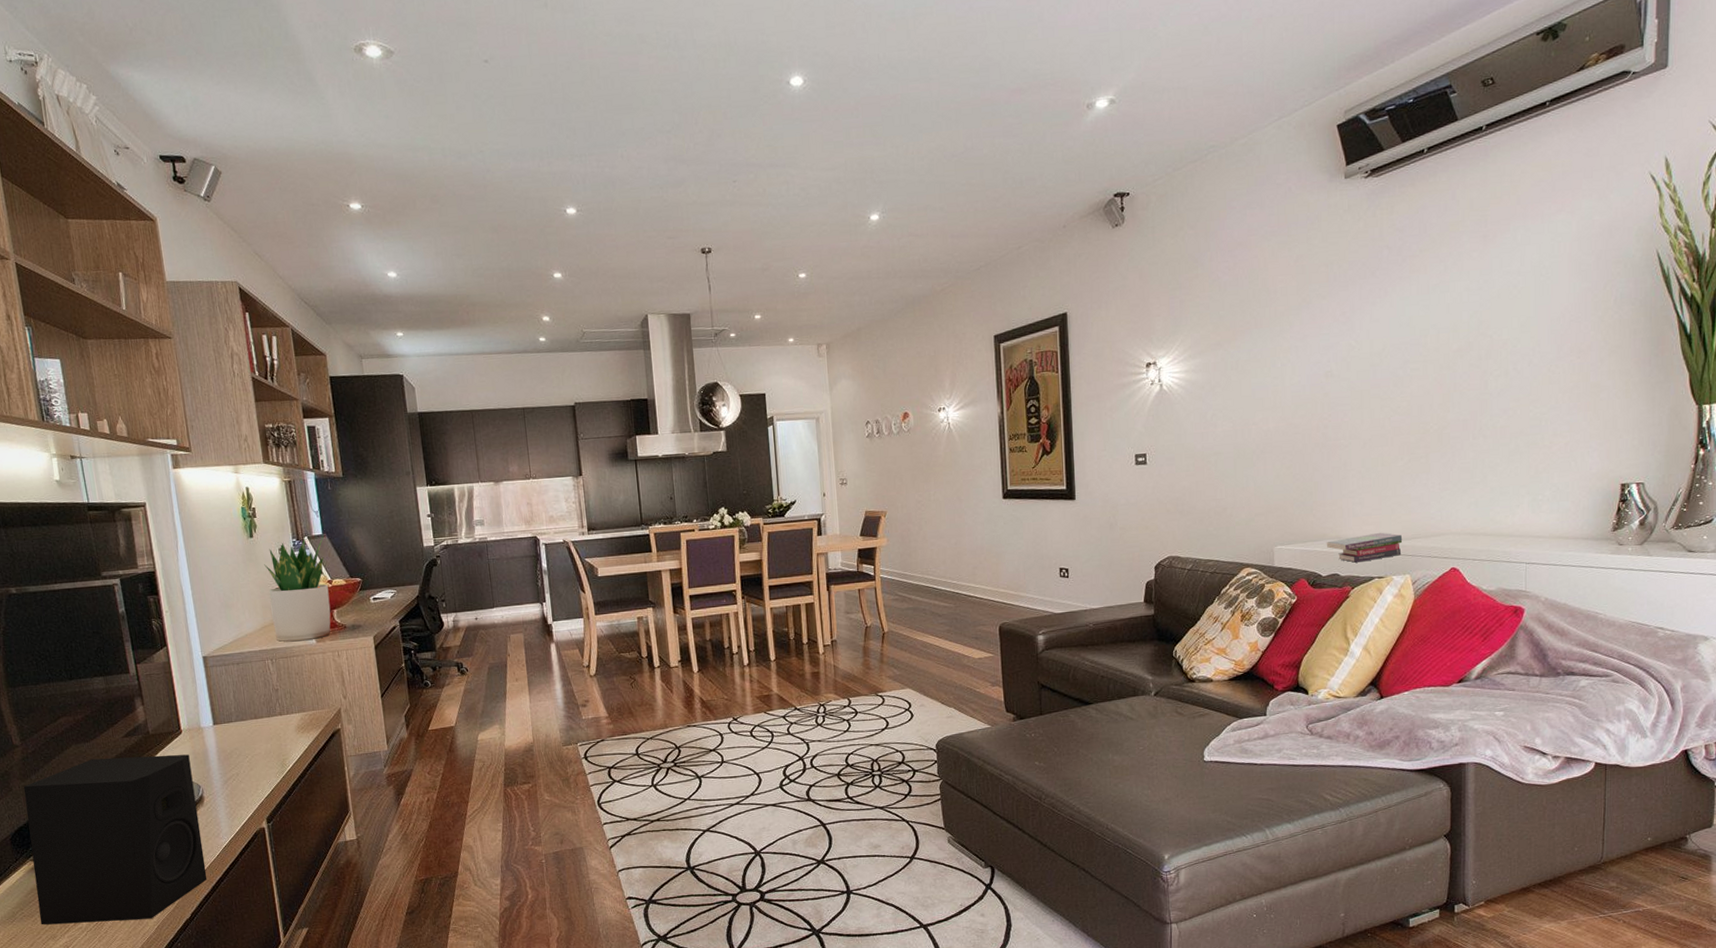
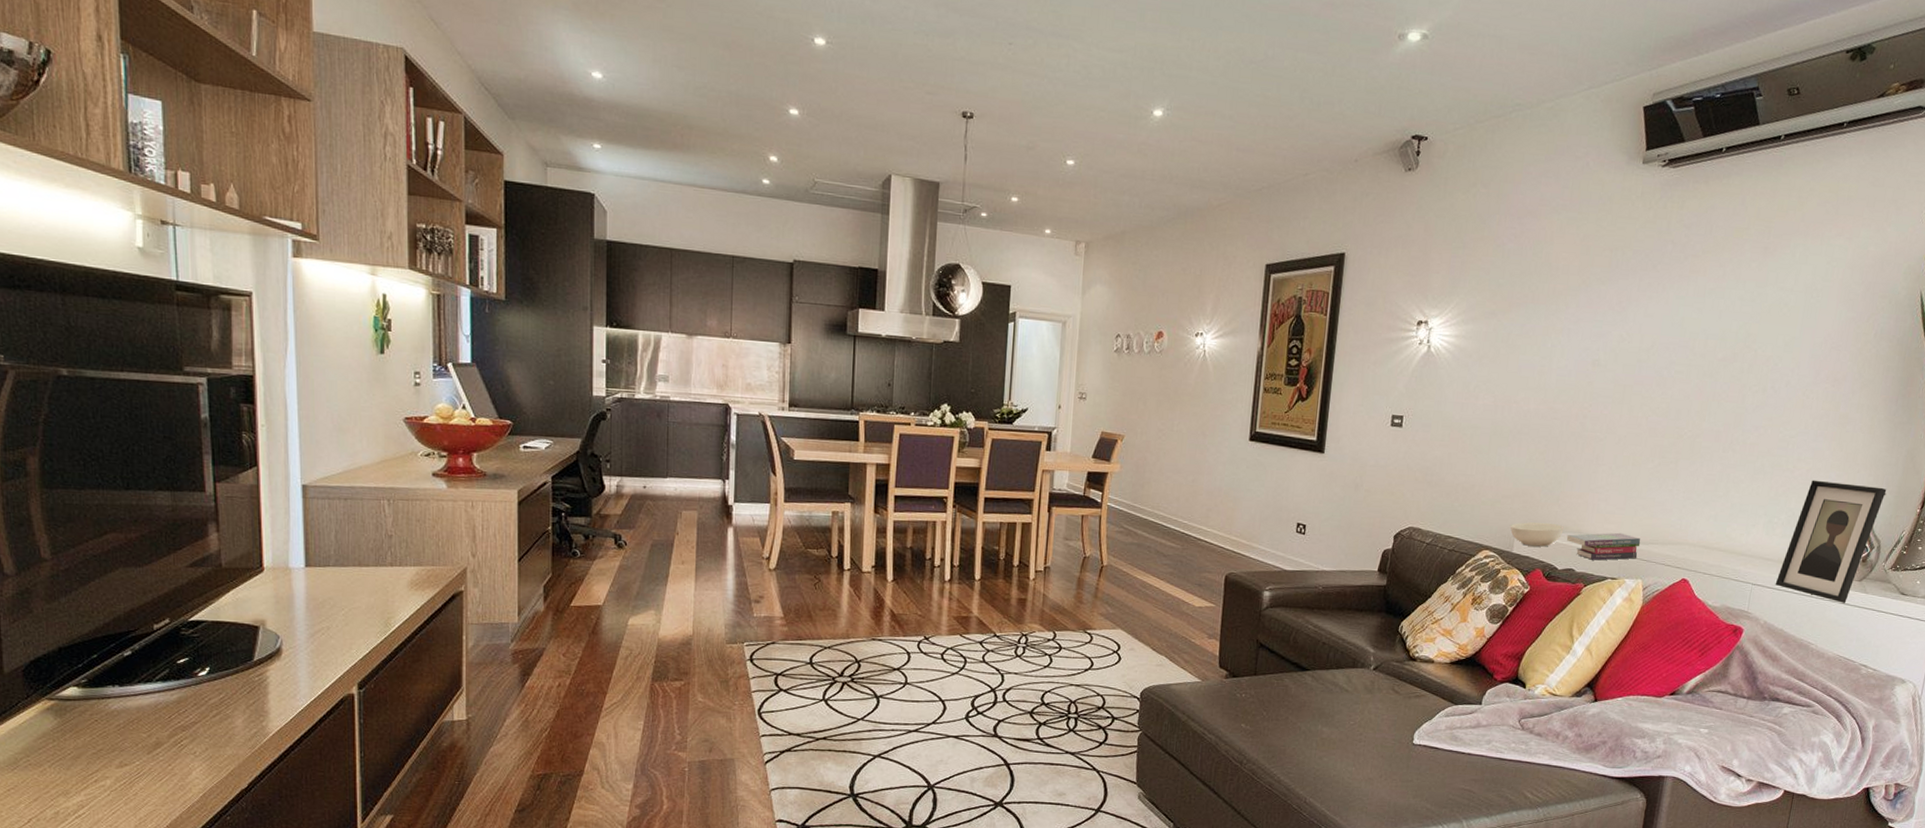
speaker: present [23,754,207,925] -> none [48,587,274,784]
planter: present [264,535,331,642] -> none [394,361,472,484]
bowl: none [1267,533,1322,558] -> present [1510,522,1564,547]
picture frame: none [1550,449,1654,569] -> present [1775,480,1887,603]

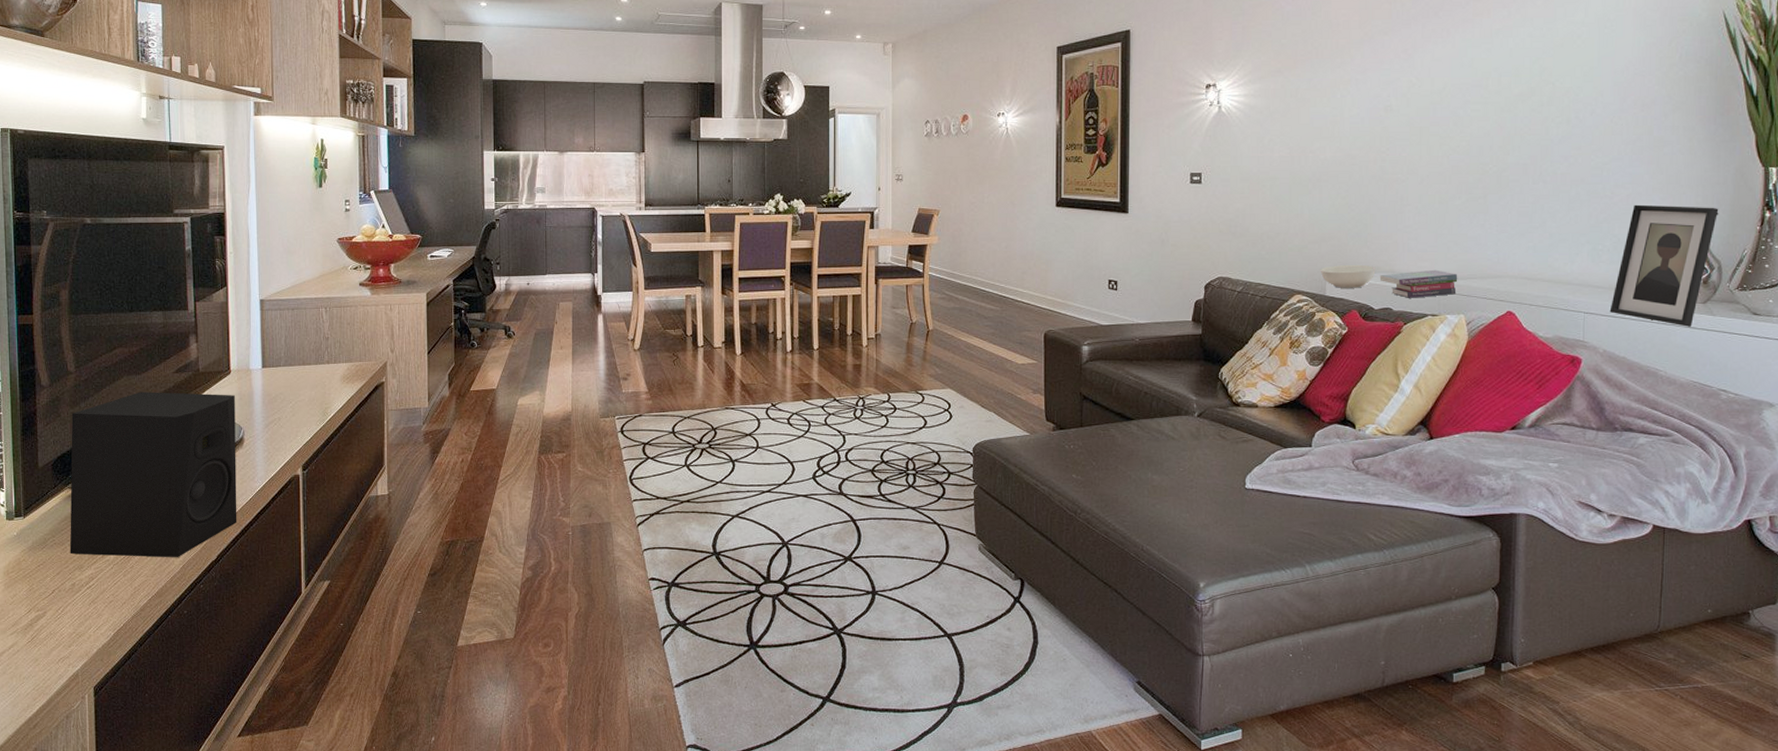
speaker: none [48,587,274,784] -> present [69,392,237,557]

